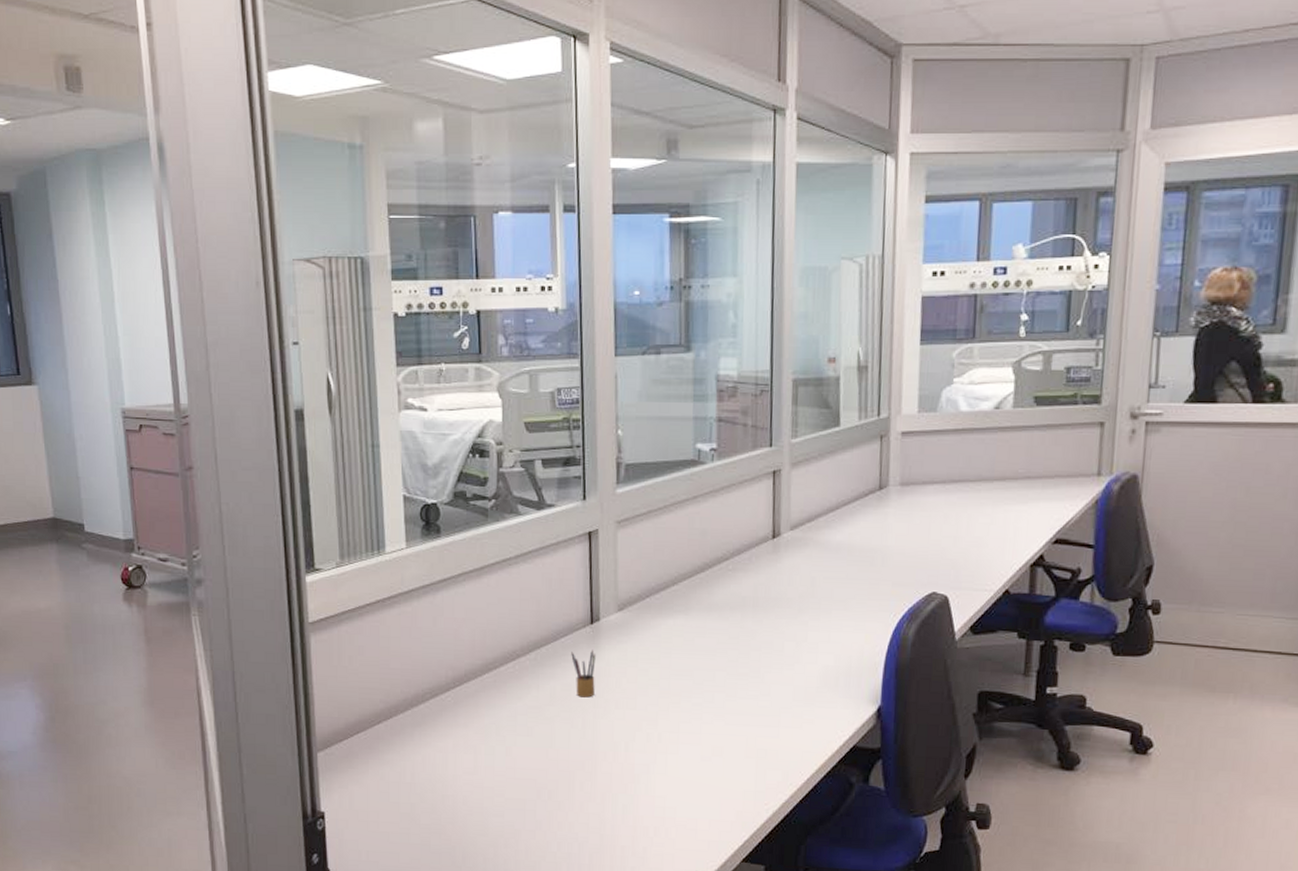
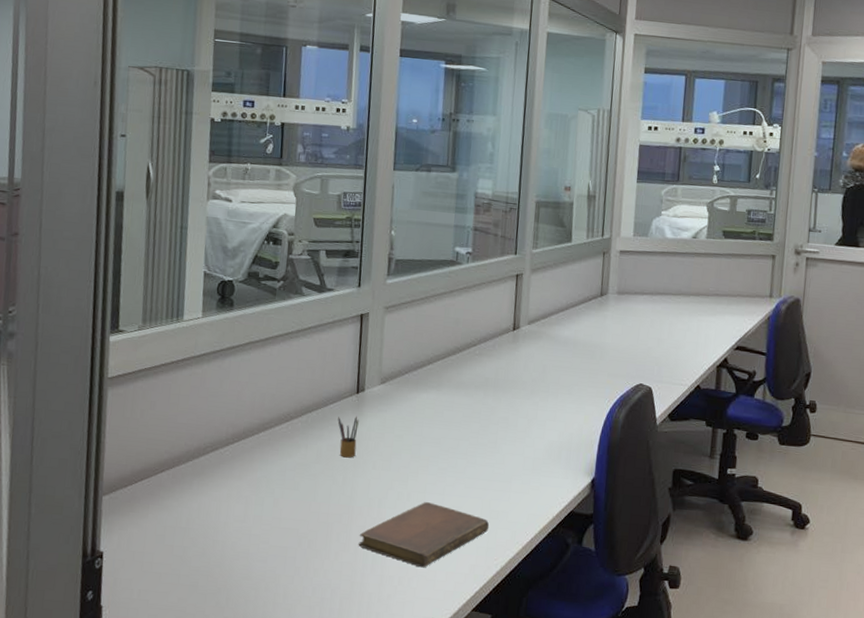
notebook: none [605,743,757,817] -> present [358,502,490,568]

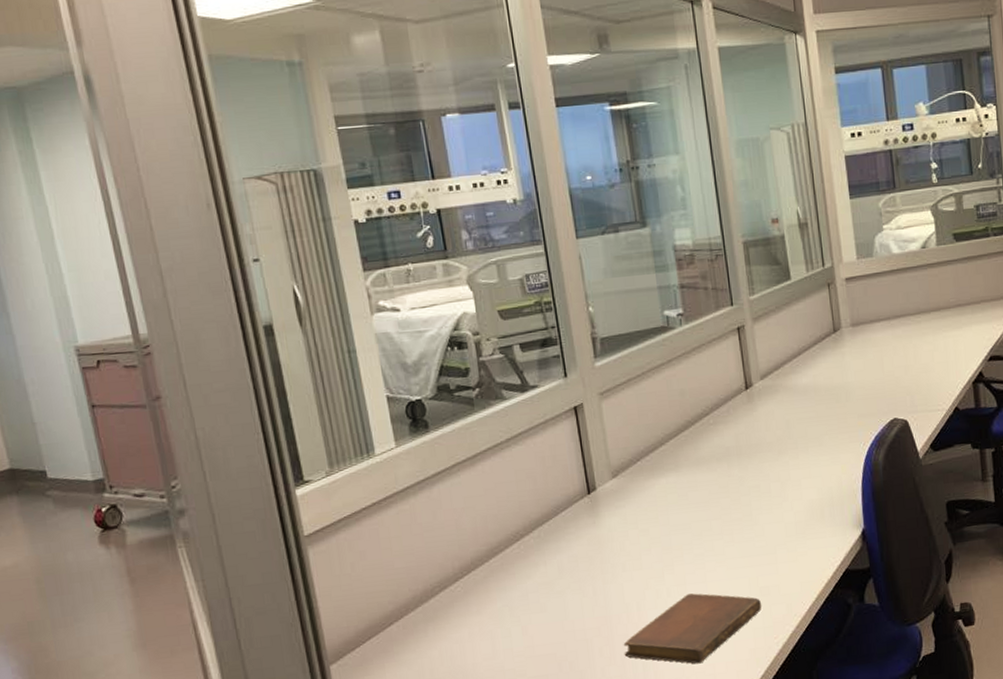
pencil box: present [337,416,359,458] -> none [573,519,601,566]

